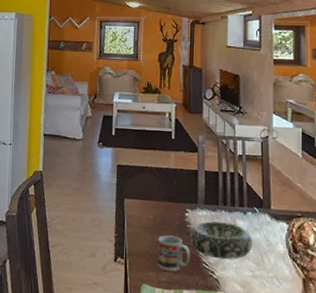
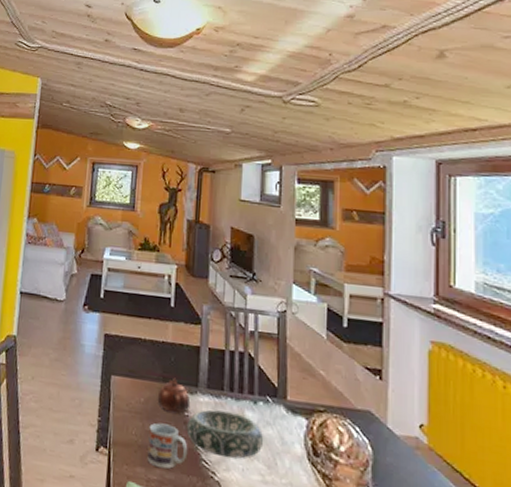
teapot: none [163,197,192,226] -> present [157,377,191,413]

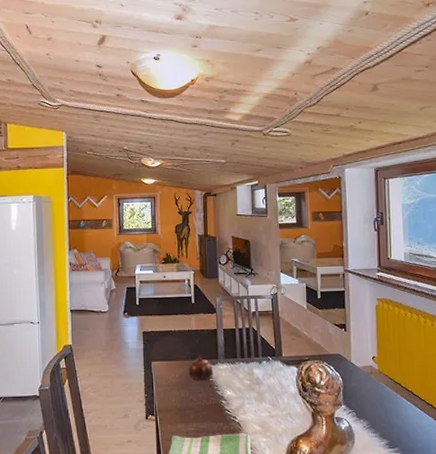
cup: present [147,423,188,469] -> none [184,389,215,422]
decorative bowl: present [187,409,264,459] -> none [213,373,269,404]

